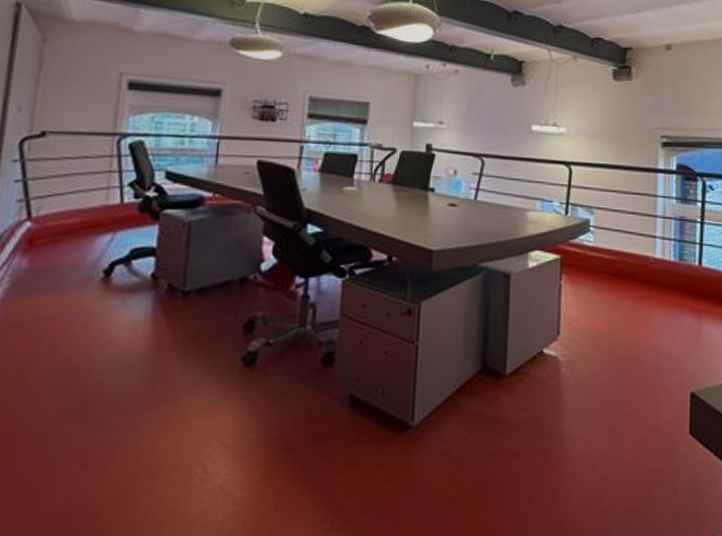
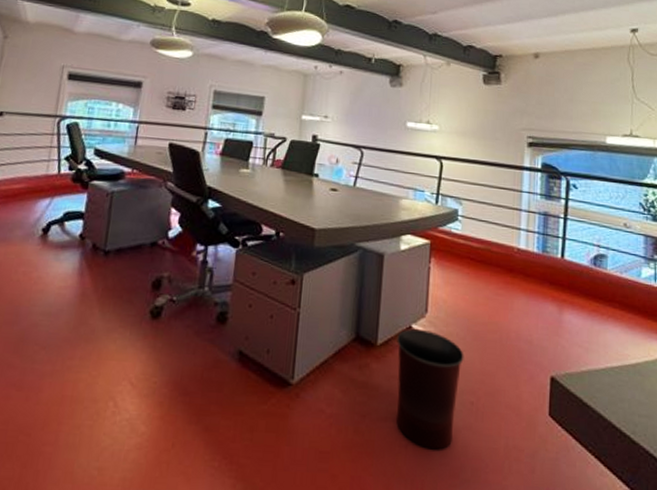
waste bin: none [527,354,600,483] -> present [396,329,464,450]

